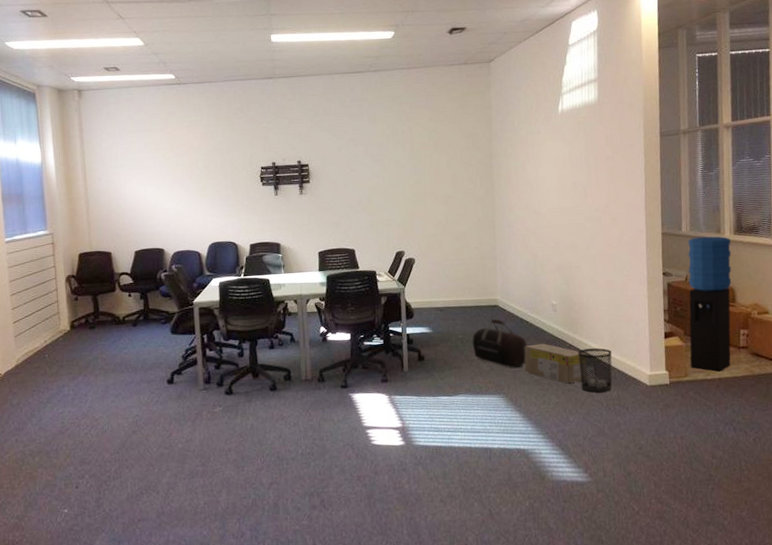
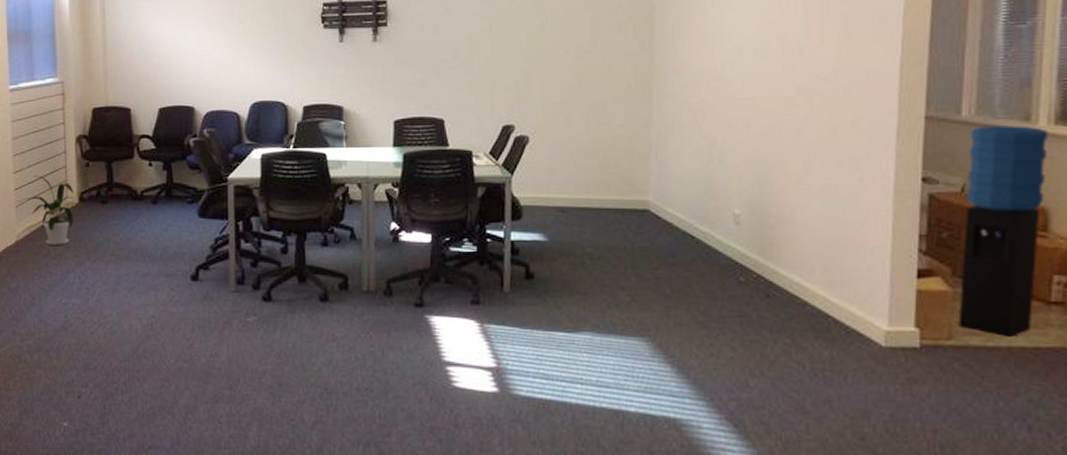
house plant: none [16,310,66,366] -> present [17,175,74,245]
duffel bag: present [472,319,528,367] -> none [606,230,691,301]
cardboard box: present [524,343,587,384] -> none [683,270,785,332]
waste bin: present [578,348,613,393] -> none [770,283,827,350]

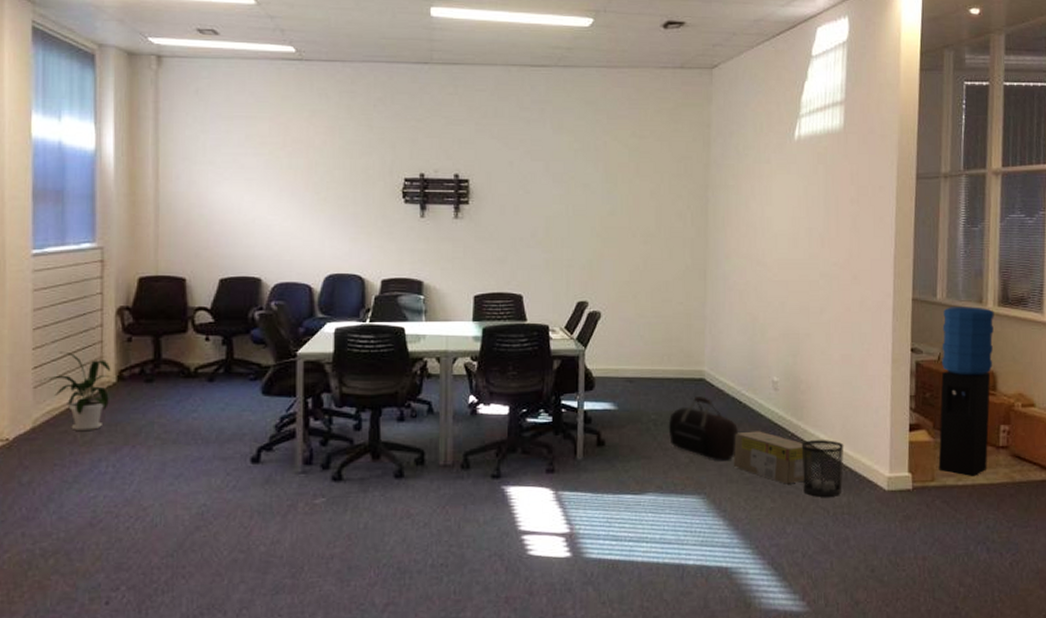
duffel bag: none [606,230,691,301] -> present [668,397,739,460]
cardboard box: none [683,270,785,332] -> present [733,431,813,484]
waste bin: none [770,283,827,350] -> present [801,440,844,497]

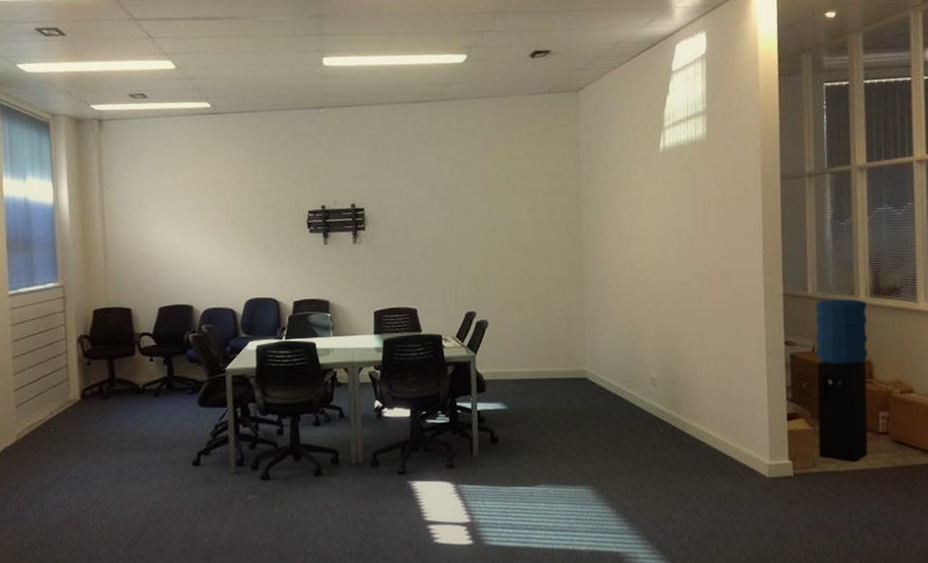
house plant: present [36,351,111,431] -> none [17,375,76,442]
duffel bag: present [668,397,739,460] -> none [555,394,622,453]
cardboard box: present [733,431,813,484] -> none [618,424,694,474]
waste bin: present [801,440,844,497] -> none [682,431,724,485]

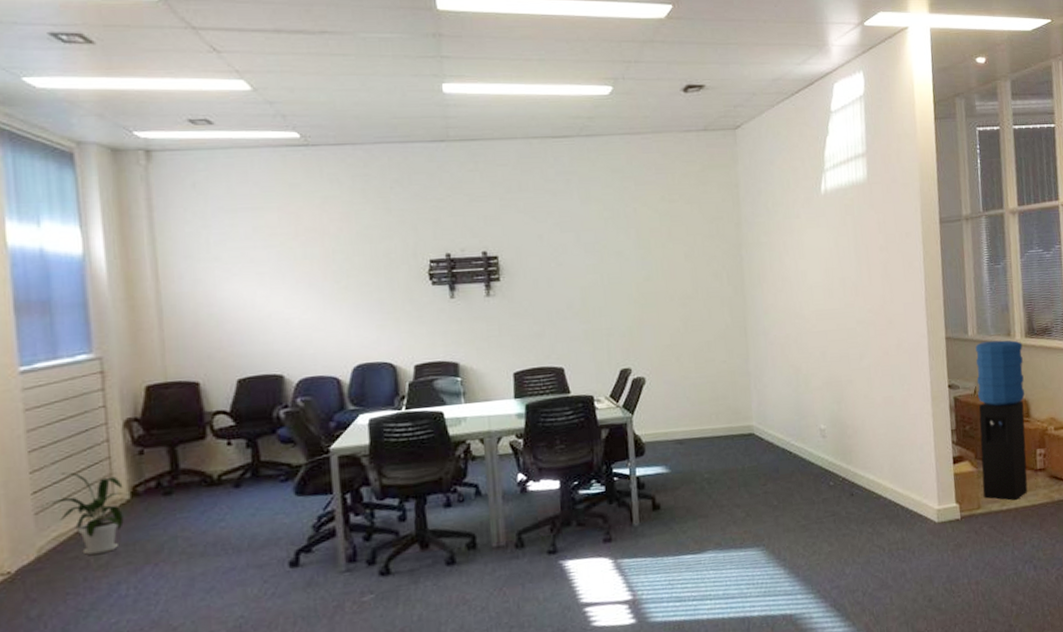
house plant: none [17,375,76,442] -> present [37,472,124,555]

